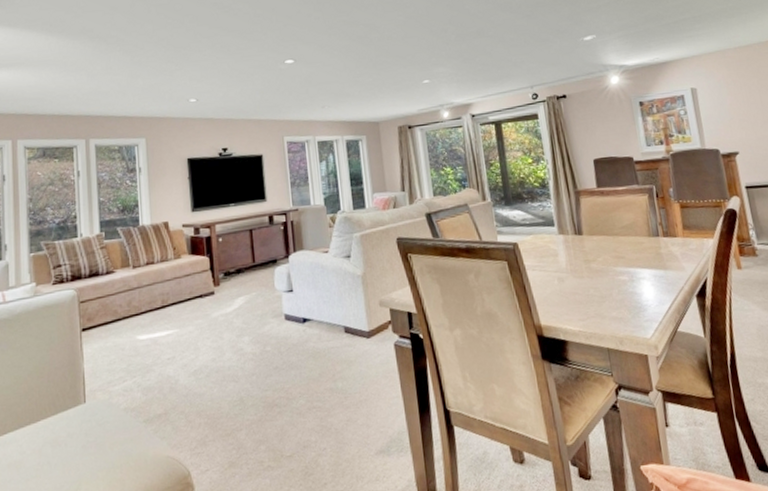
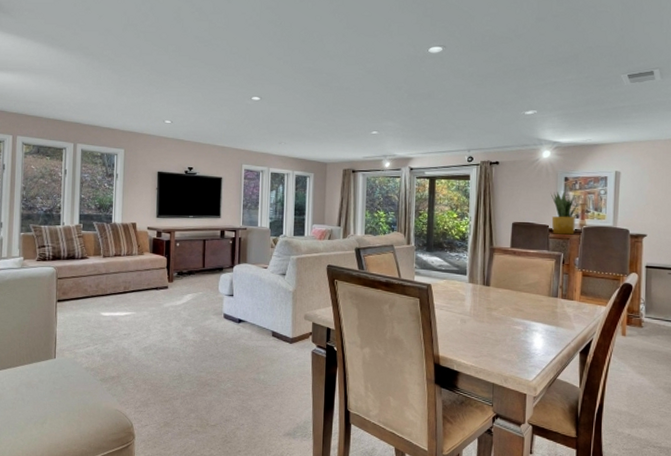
planter: none [629,116,663,166] -> present [551,190,579,235]

